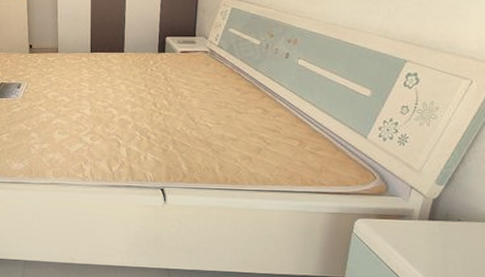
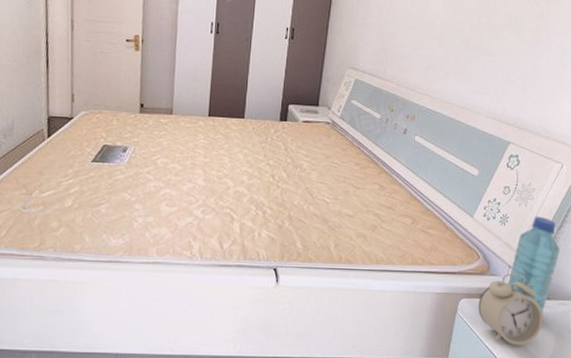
alarm clock: none [376,194,454,266] -> present [478,273,544,345]
water bottle: none [410,135,471,235] -> present [508,216,560,314]

